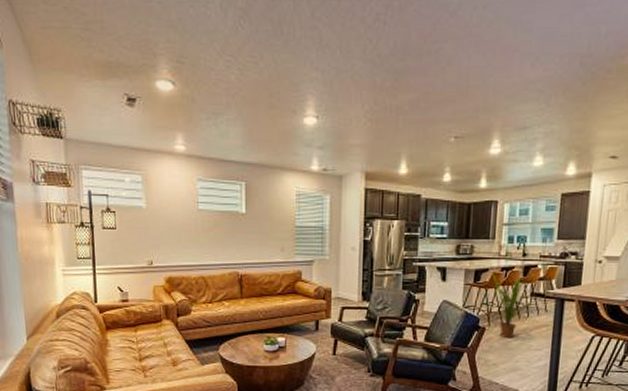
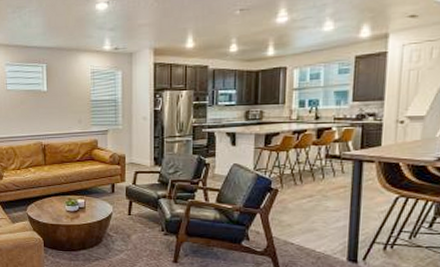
house plant: present [490,272,537,339] -> none [281,135,331,200]

